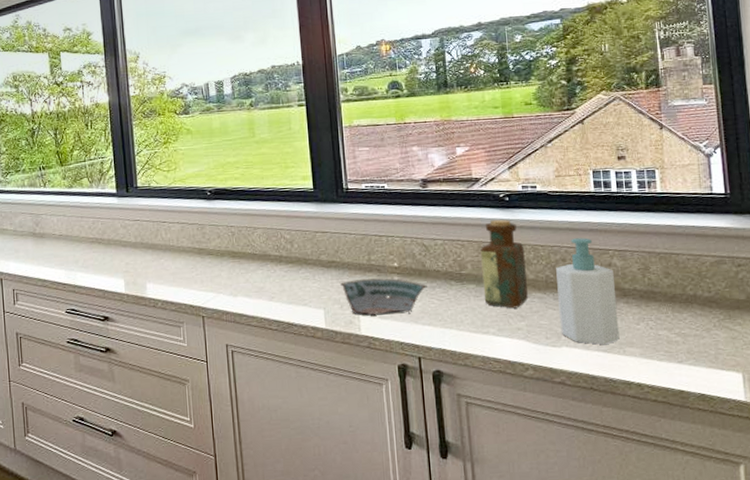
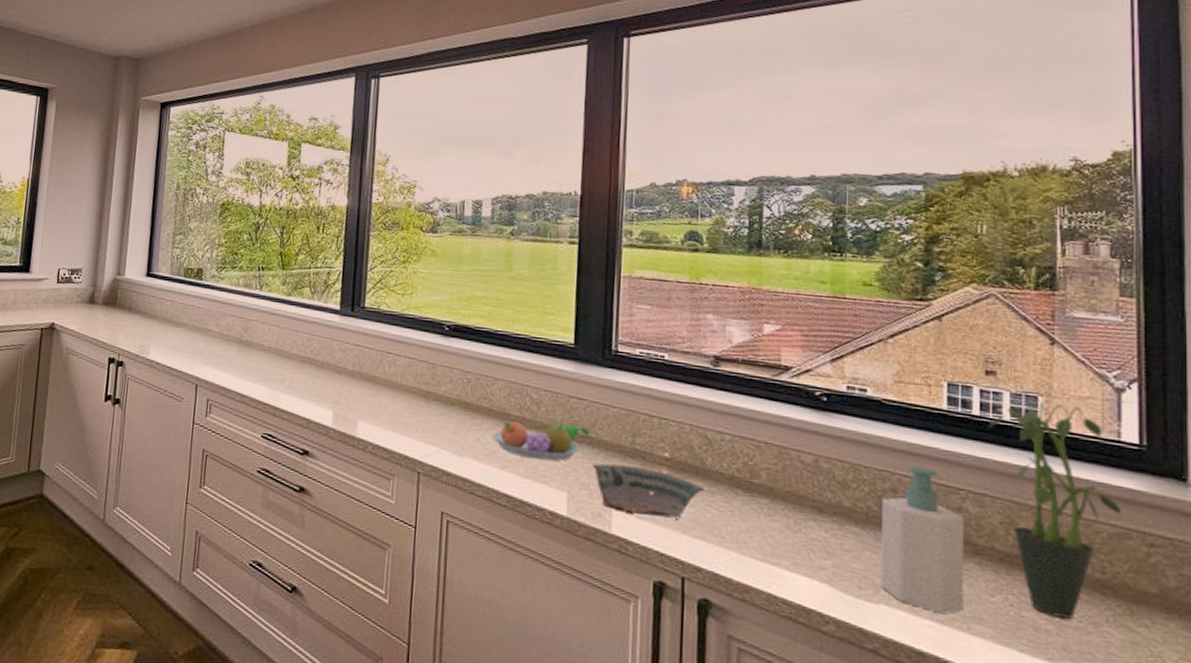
fruit bowl: none [258,254,335,288] -> present [492,421,590,461]
bottle: present [480,219,529,309] -> none [779,421,841,541]
potted plant: none [623,173,718,331] -> present [988,401,1122,619]

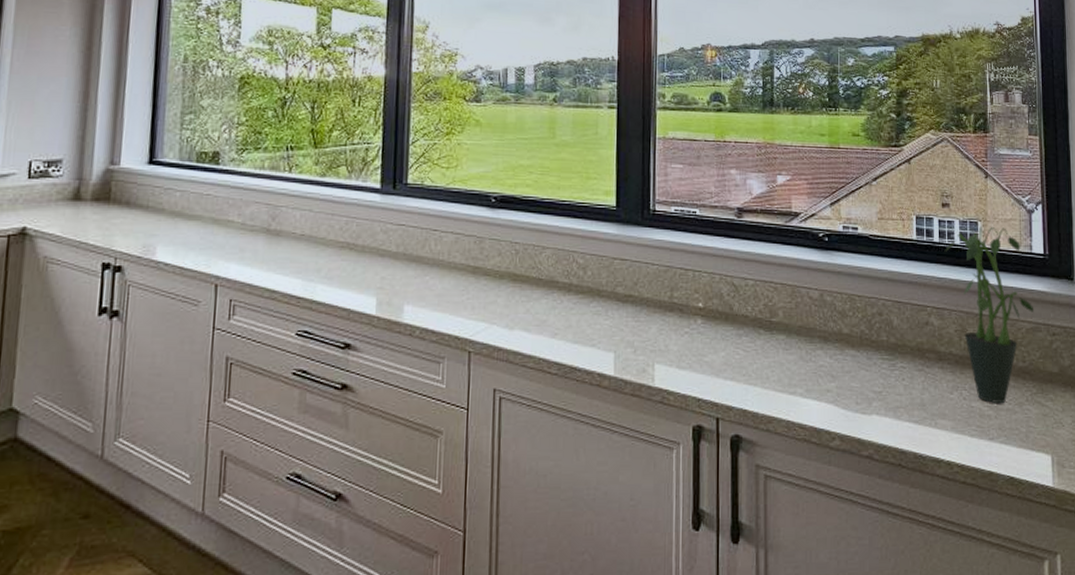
fruit bowl: present [492,421,590,461] -> none [541,285,633,324]
ceramic bowl: present [593,463,706,519] -> none [636,318,734,364]
soap bottle: present [880,465,965,614] -> none [872,290,932,415]

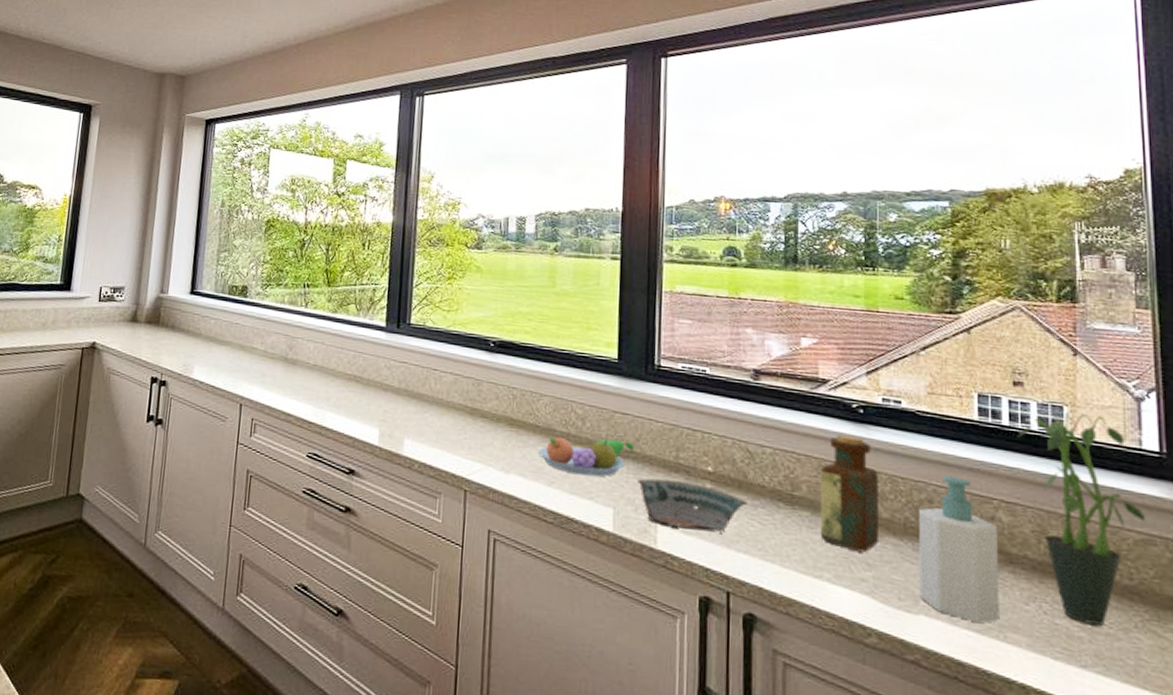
fruit bowl: none [541,285,633,324] -> present [538,436,635,477]
ceramic bowl: none [636,318,734,364] -> present [638,478,749,533]
bottle: none [794,261,841,366] -> present [820,434,880,553]
soap bottle: none [872,290,932,415] -> present [919,476,1000,624]

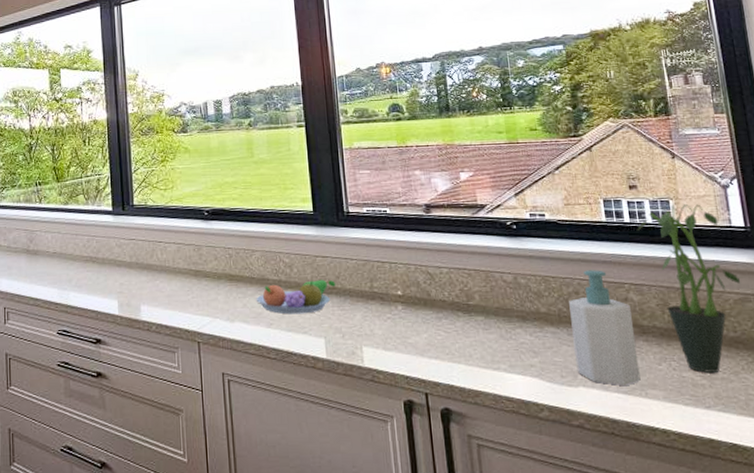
ceramic bowl: present [638,478,749,533] -> none [342,306,434,346]
bottle: present [820,434,880,553] -> none [488,248,541,343]

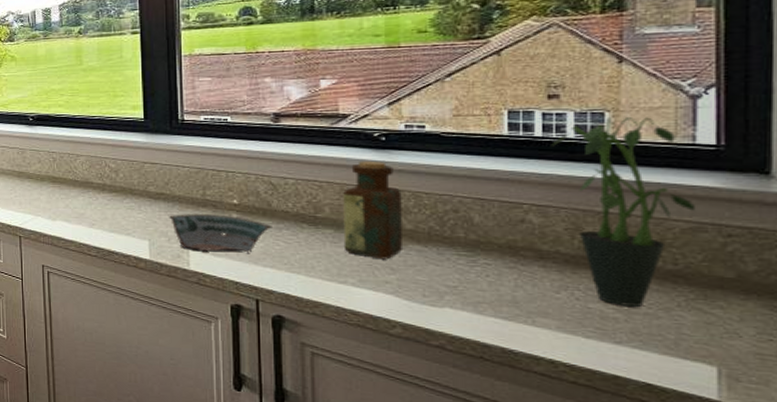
fruit bowl: present [256,279,336,315] -> none [79,185,164,217]
ceramic bowl: none [342,306,434,346] -> present [169,213,274,253]
bottle: none [488,248,541,343] -> present [343,160,404,260]
soap bottle: present [569,270,641,386] -> none [444,188,529,312]

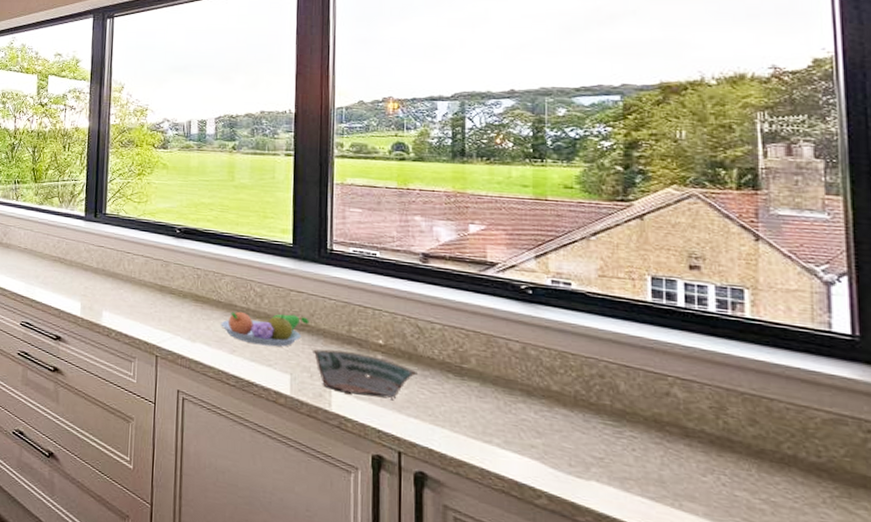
fruit bowl: none [79,185,164,217] -> present [221,311,309,347]
bottle: present [343,160,404,260] -> none [489,312,550,422]
potted plant: present [551,116,697,307] -> none [694,294,836,500]

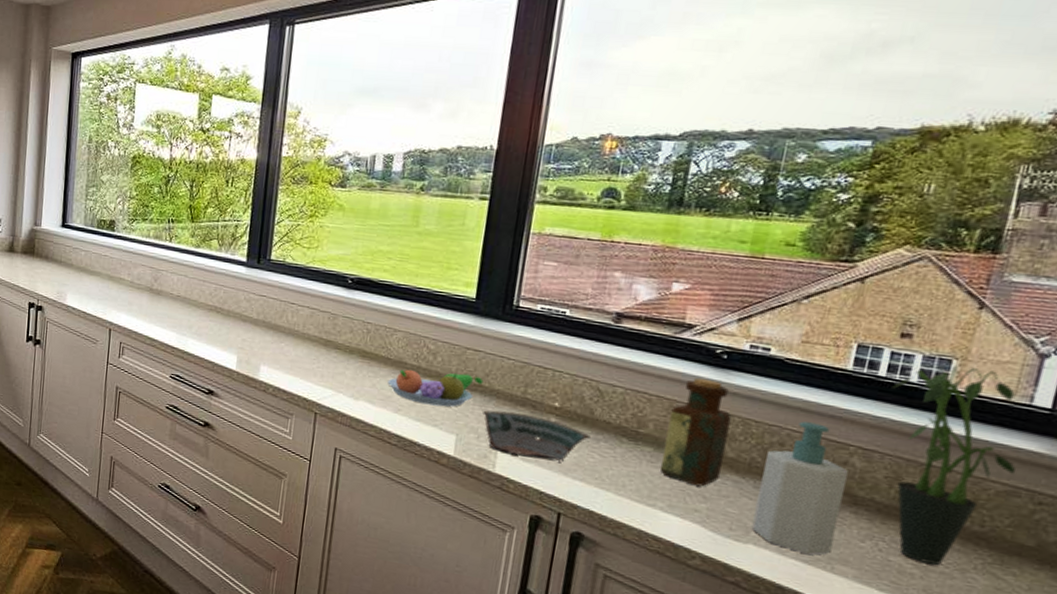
bottle: none [489,312,550,422] -> present [659,377,732,487]
soap bottle: none [590,353,675,492] -> present [751,421,848,555]
potted plant: none [694,294,836,500] -> present [892,365,1016,565]

